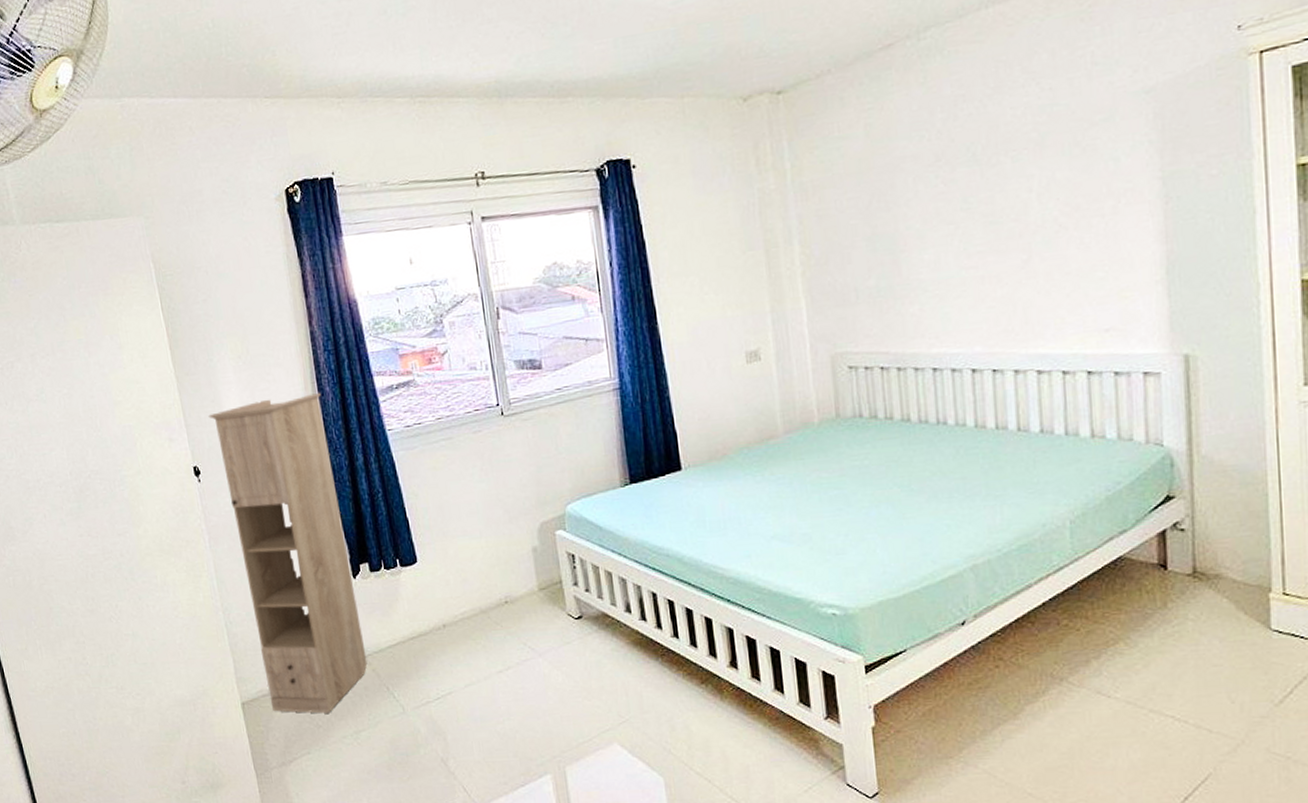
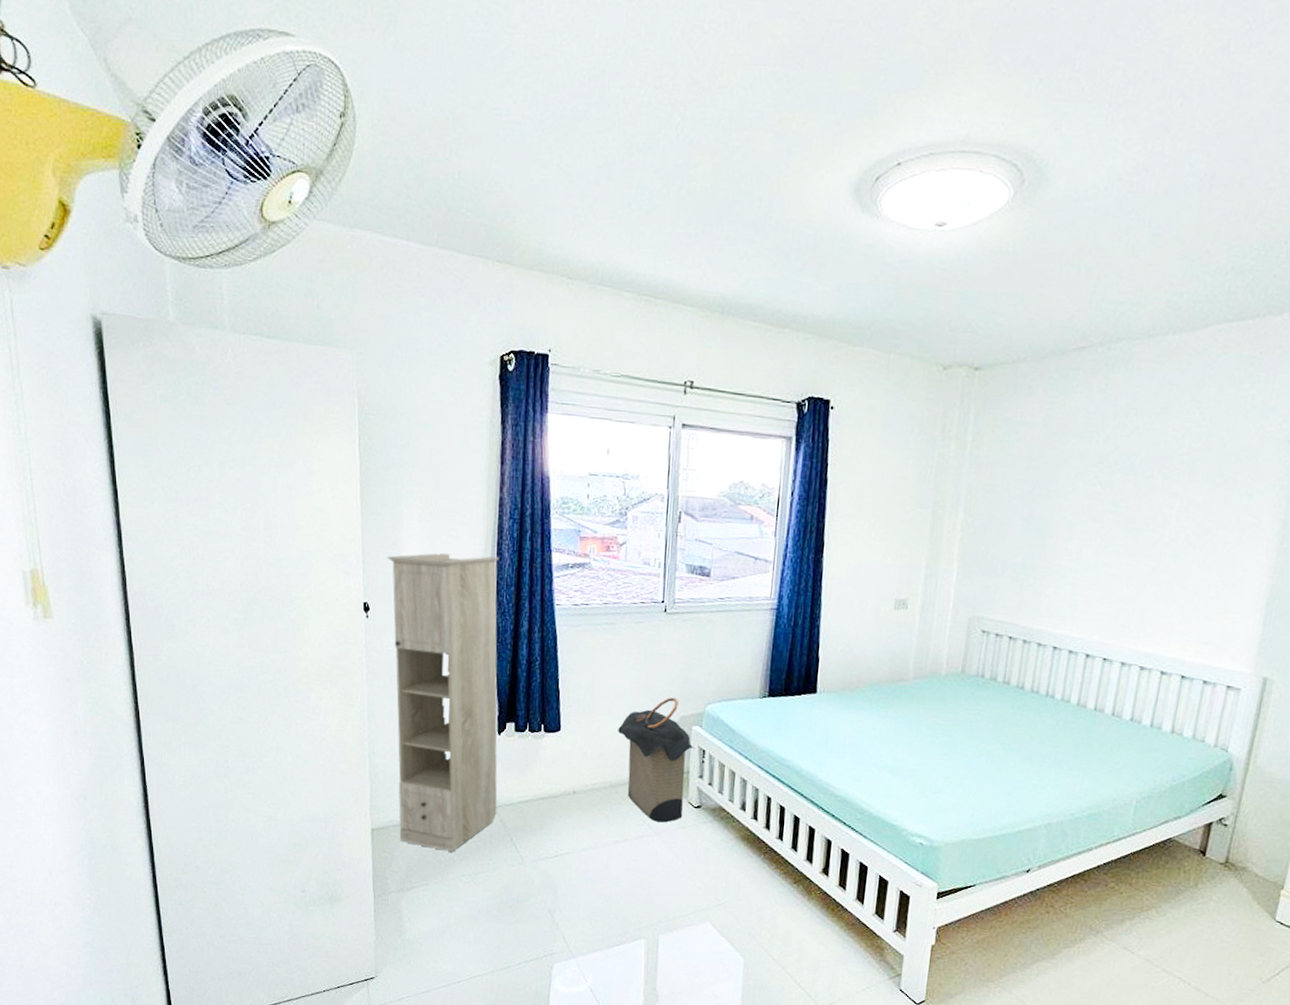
laundry hamper: none [477,503,565,642] -> present [618,697,695,823]

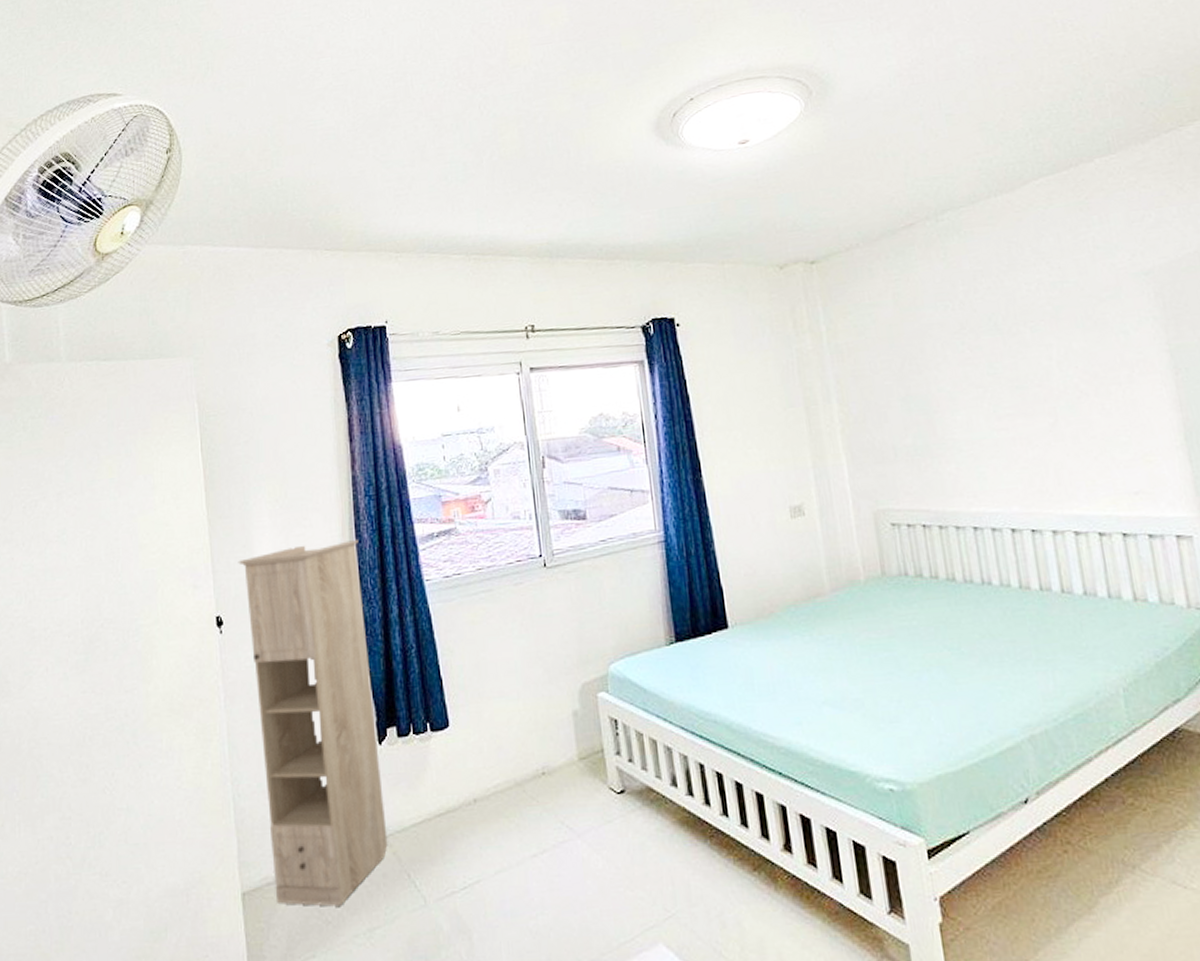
laundry hamper: present [618,697,695,823] -> none [514,662,606,820]

